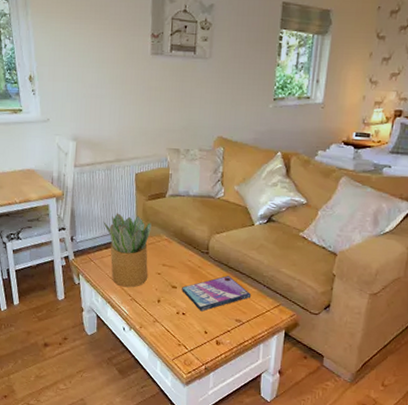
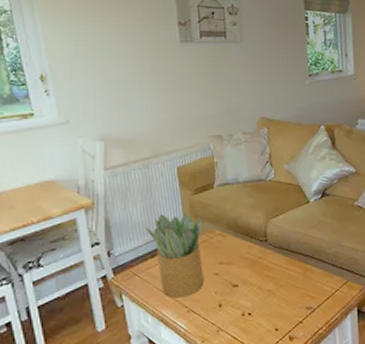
video game case: present [182,276,252,311] -> none [244,261,318,307]

